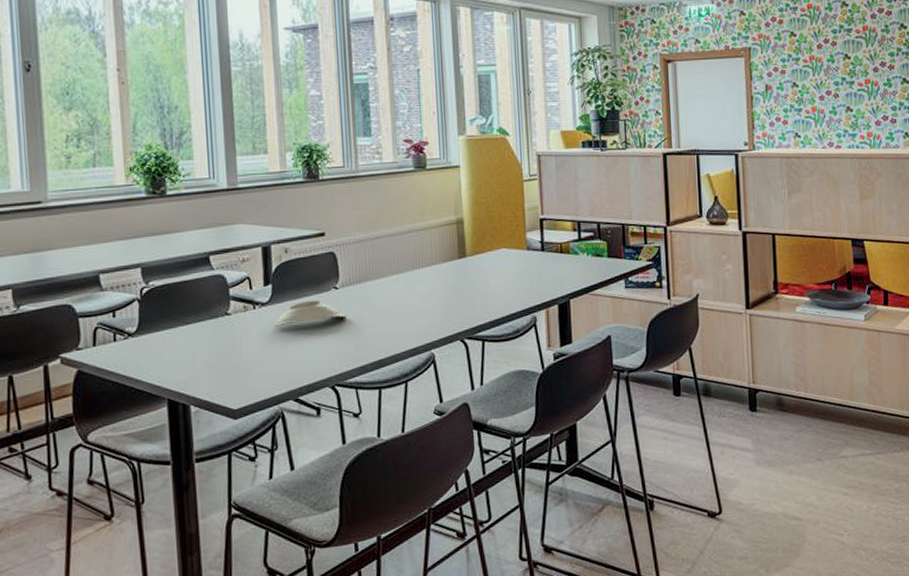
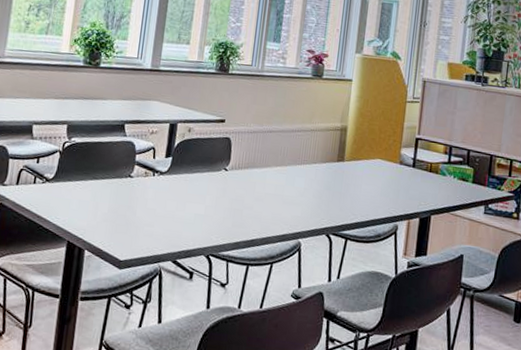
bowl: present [275,300,347,327] -> none [168,176,231,198]

